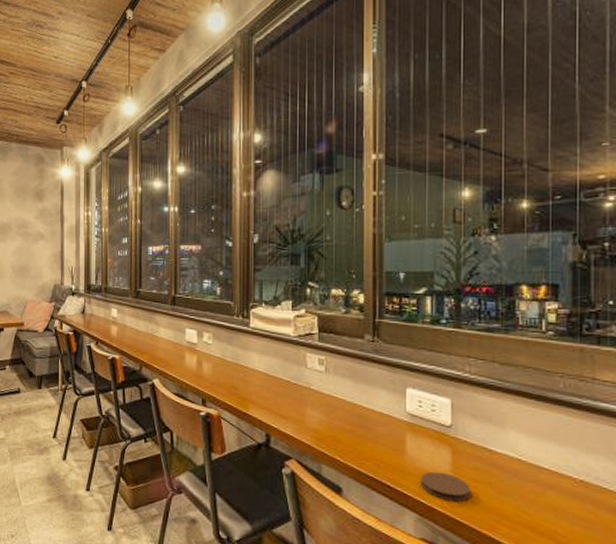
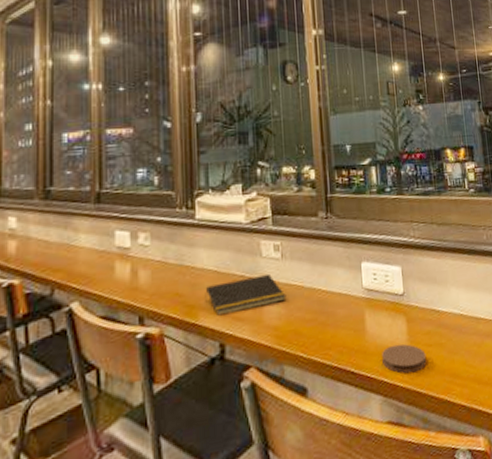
notepad: none [255,383,328,411] -> present [205,273,286,316]

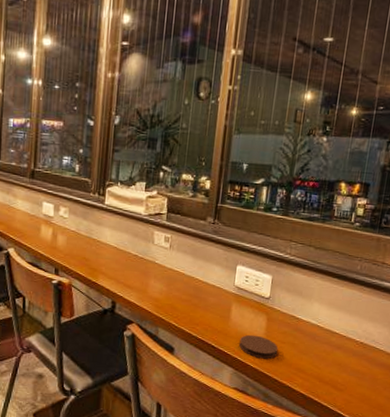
notepad: present [205,273,286,316] -> none [105,257,169,282]

